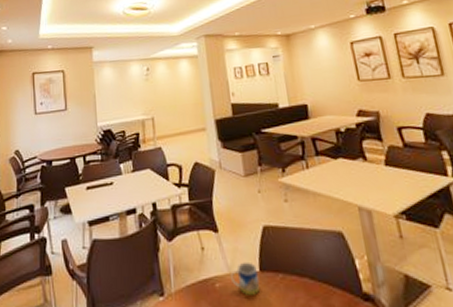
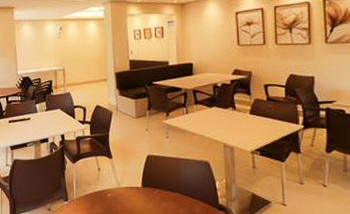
mug: present [229,261,261,295] -> none [119,180,141,203]

